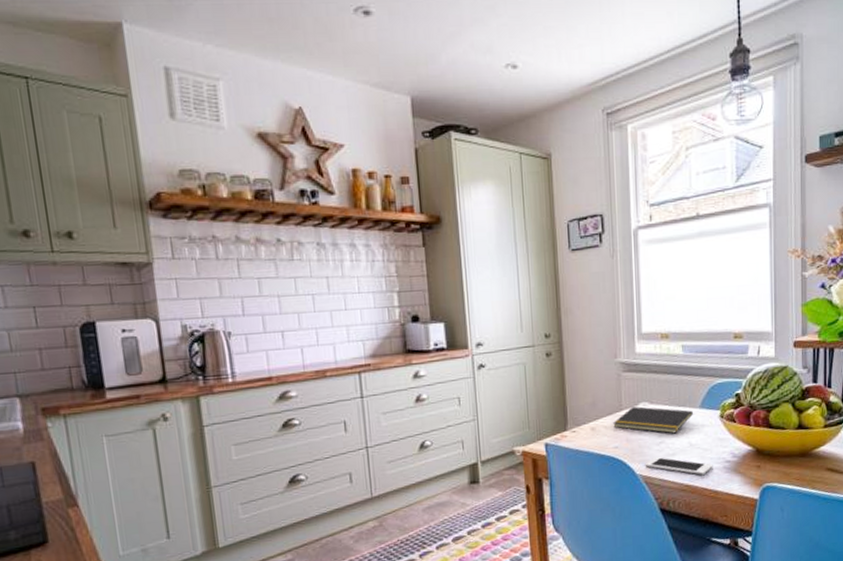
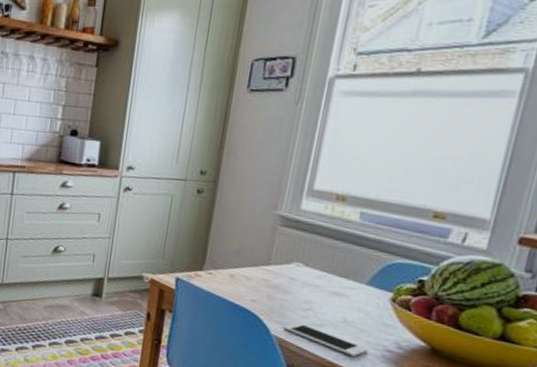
notepad: present [613,406,693,434] -> none [255,264,357,304]

